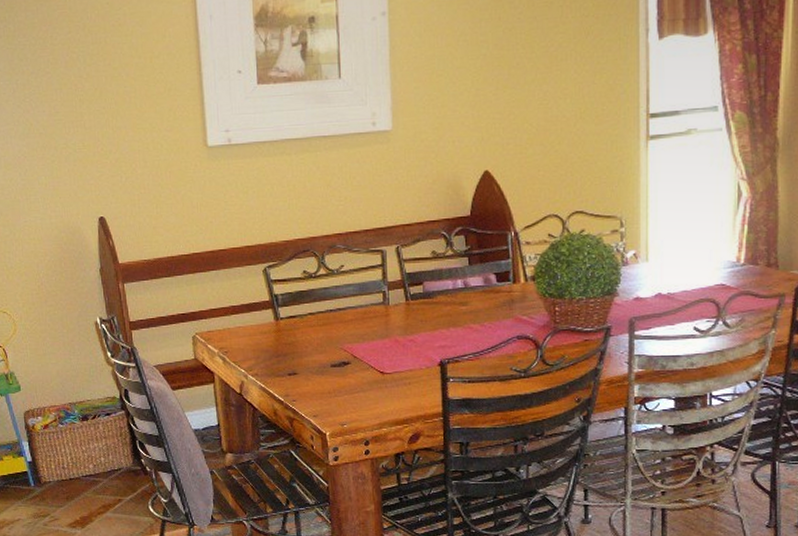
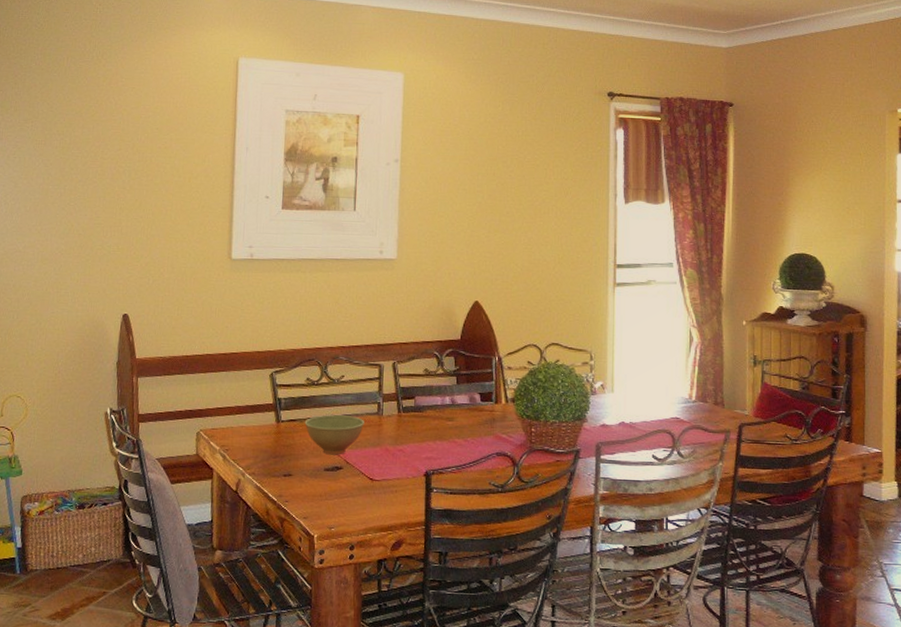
bowl: none [305,308,370,350] -> present [304,415,364,455]

